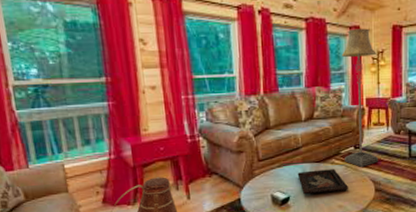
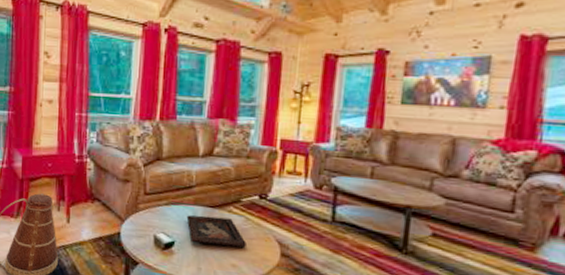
floor lamp: present [341,28,379,167] -> none [244,55,300,223]

